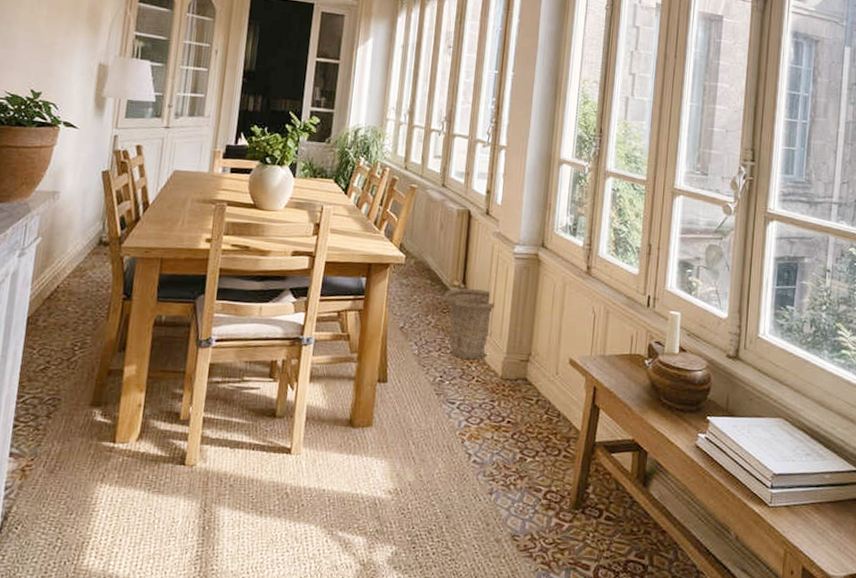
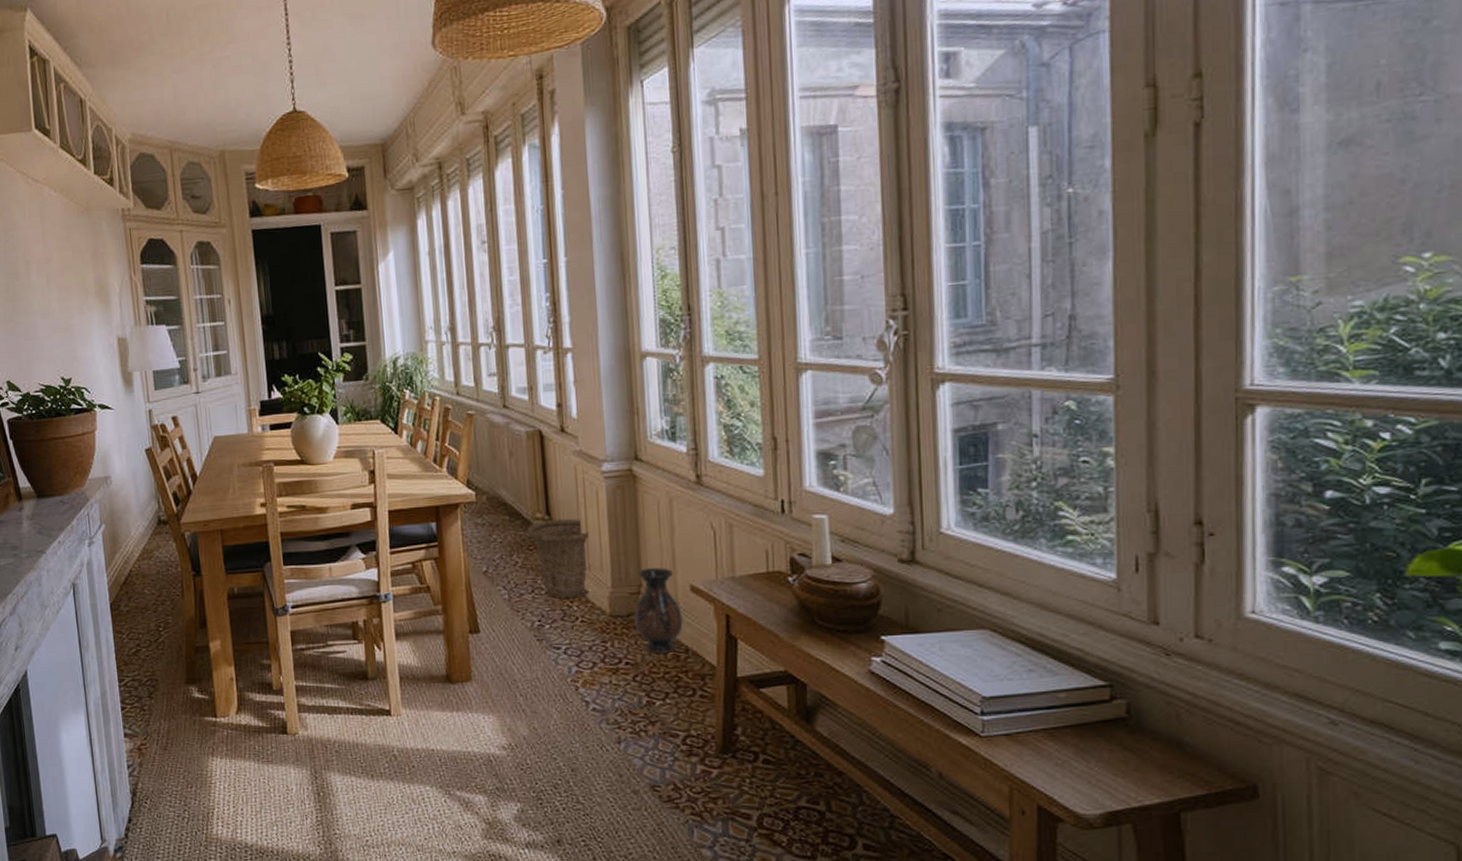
vase: none [520,339,560,417] -> present [634,567,683,654]

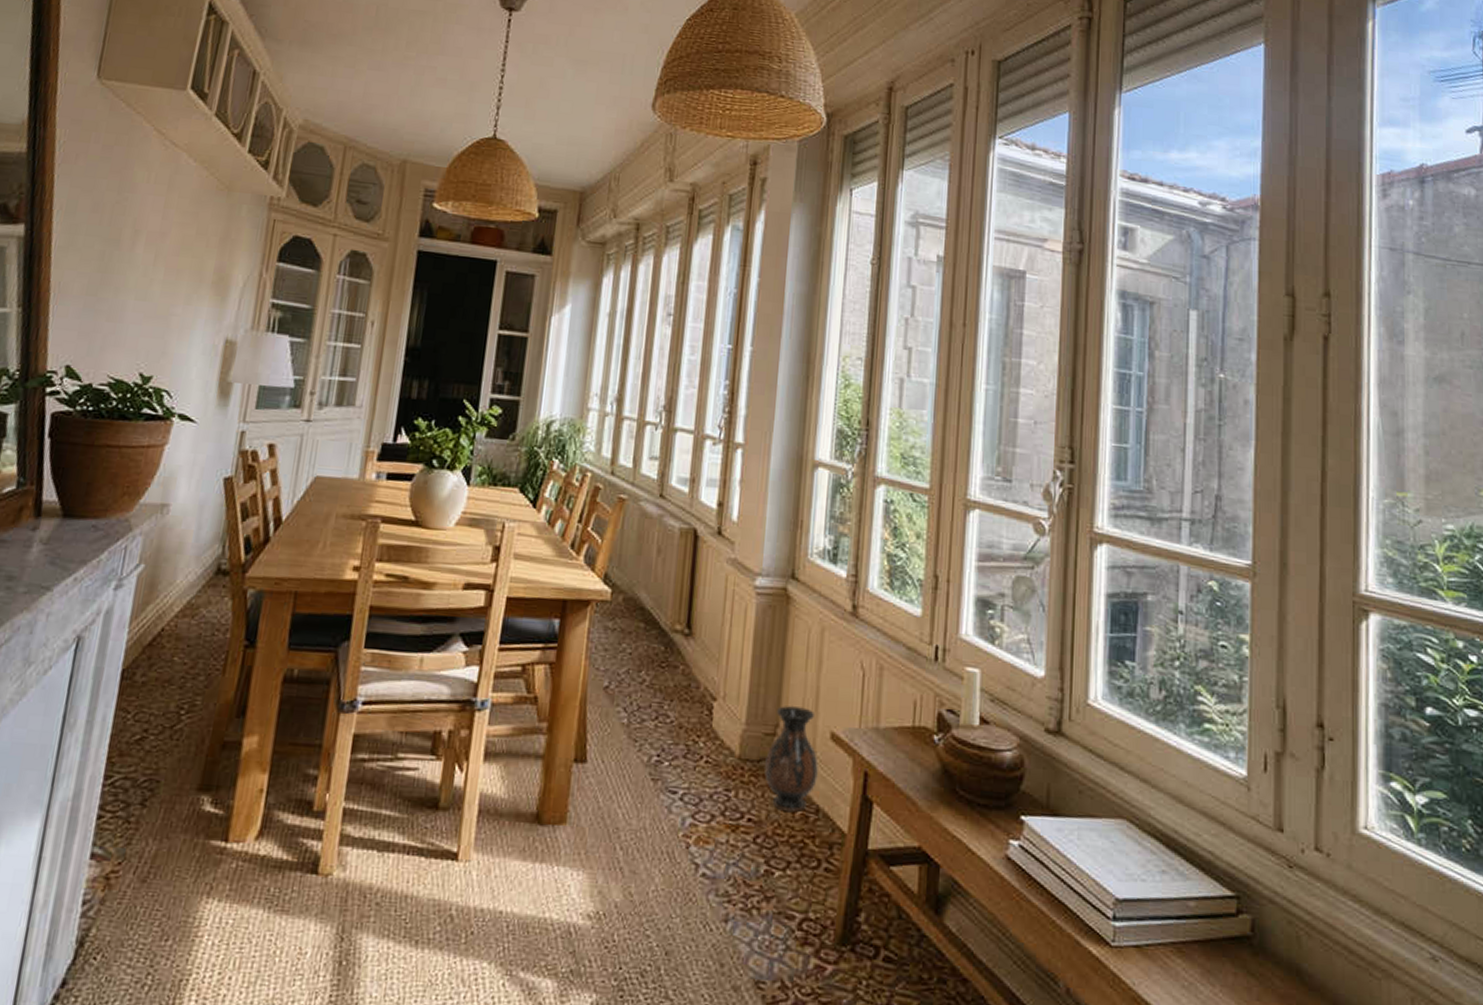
basket: present [527,518,590,599] -> none [662,634,731,733]

